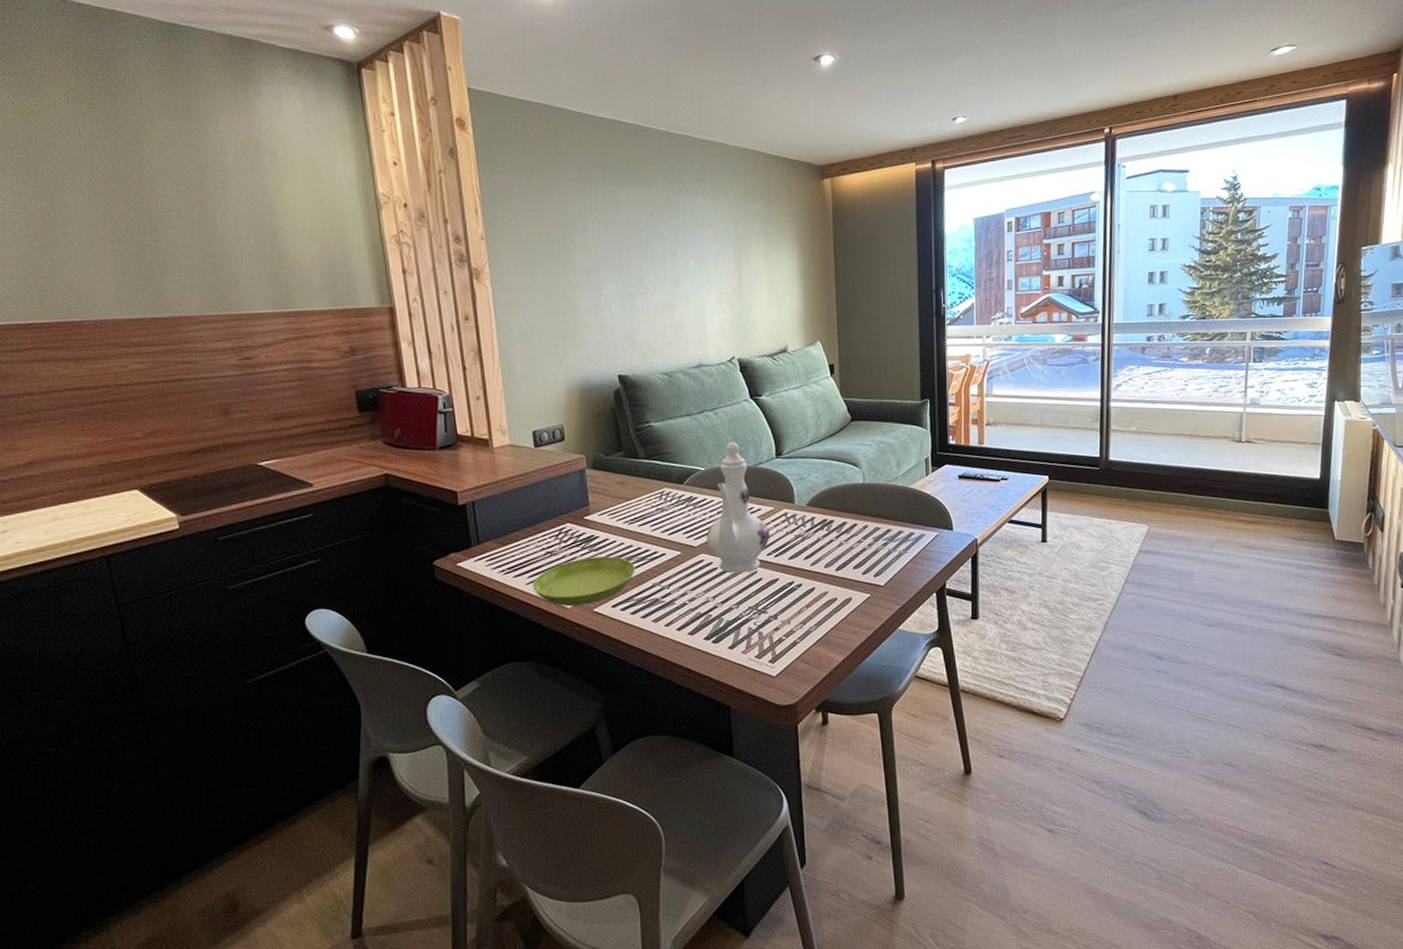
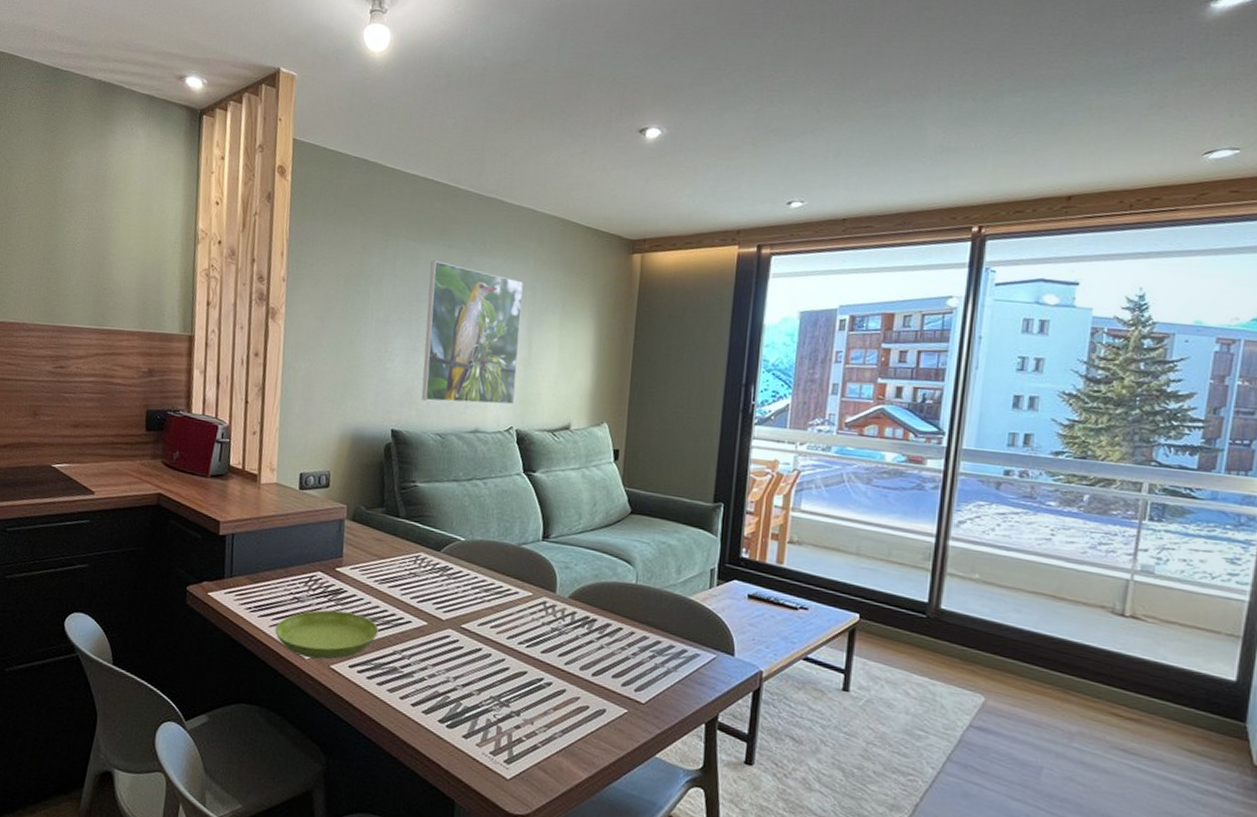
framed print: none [632,203,733,342] -> present [421,260,523,405]
ewer: present [706,441,770,574] -> none [455,515,525,659]

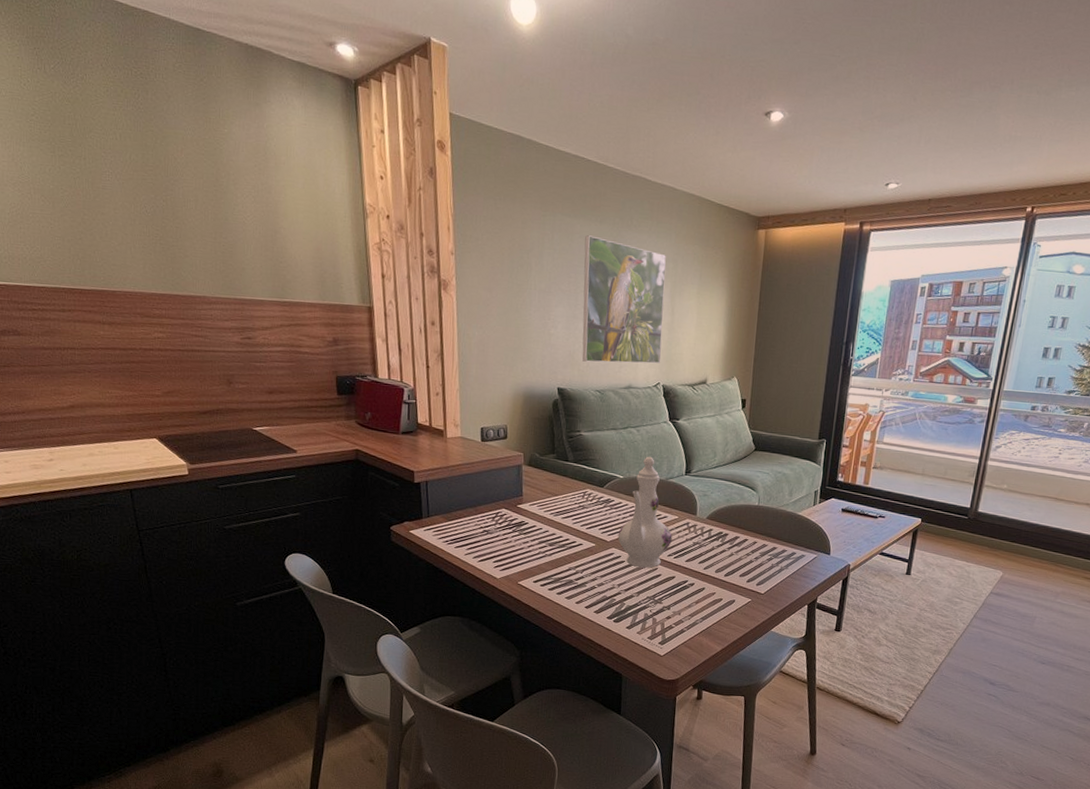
saucer: present [275,610,379,660] -> none [470,539,556,578]
ewer: none [455,515,525,659] -> present [618,456,672,568]

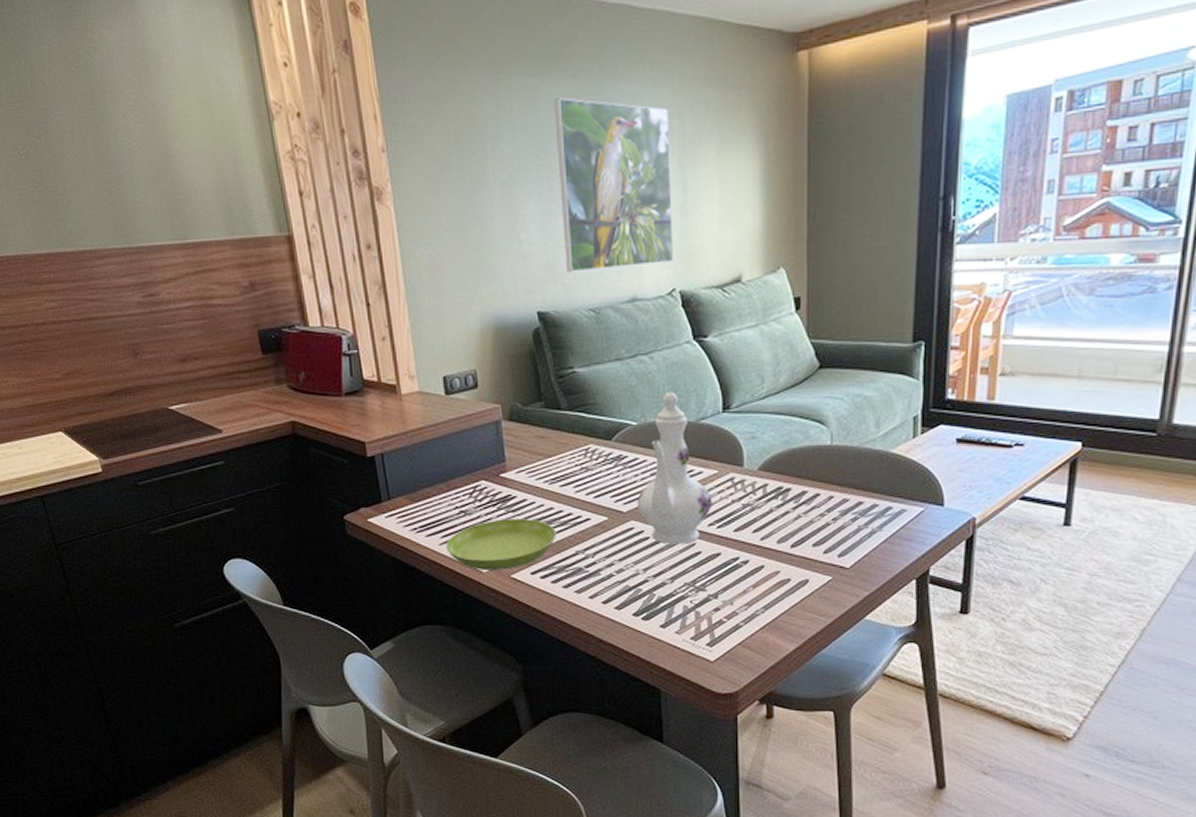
saucer: none [470,539,556,578] -> present [446,519,557,570]

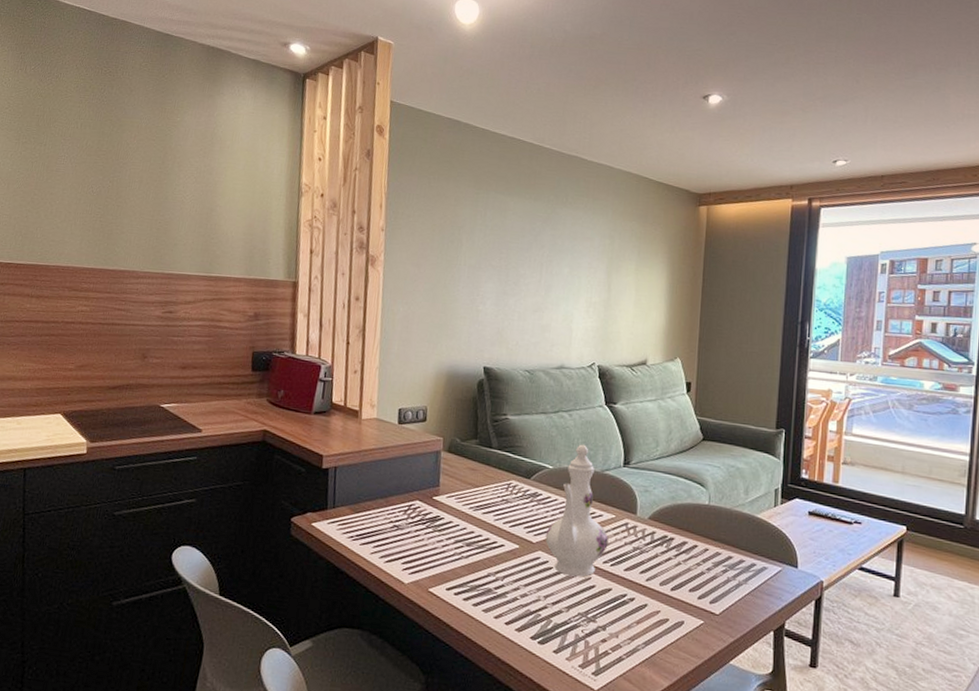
saucer: present [446,519,557,570] -> none [376,536,474,584]
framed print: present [554,97,675,272] -> none [511,212,602,343]

